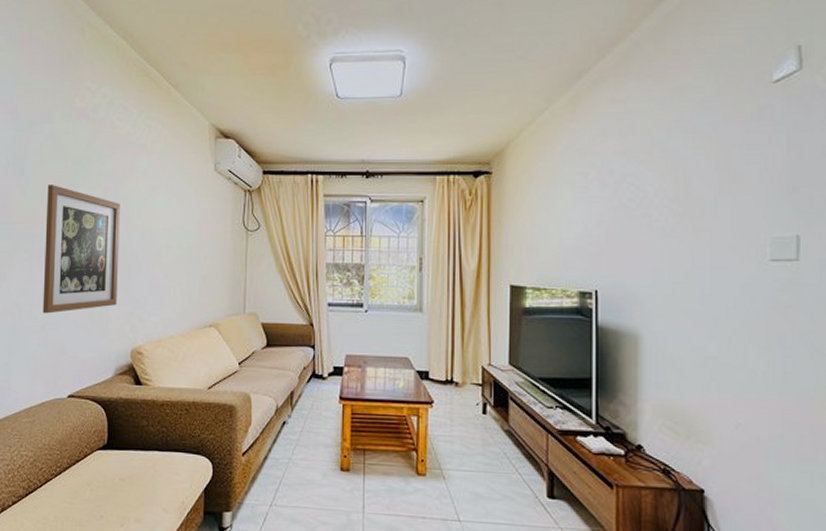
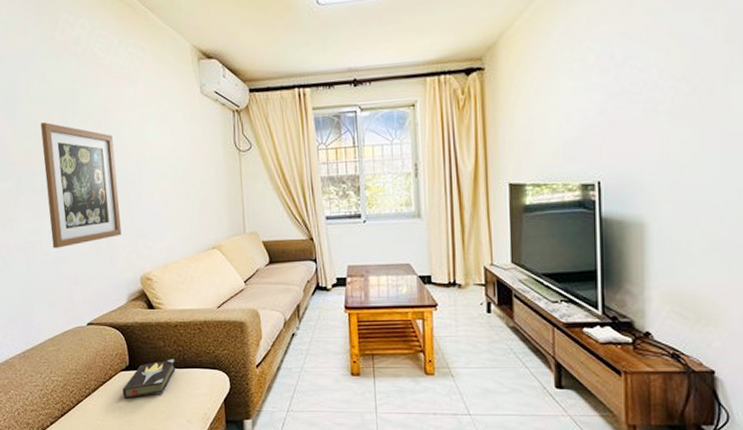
hardback book: none [96,440,157,481] -> present [122,359,176,399]

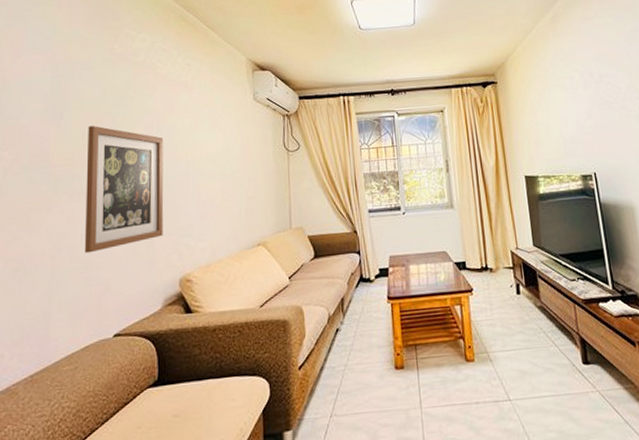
hardback book: present [122,359,176,399] -> none [146,368,211,421]

